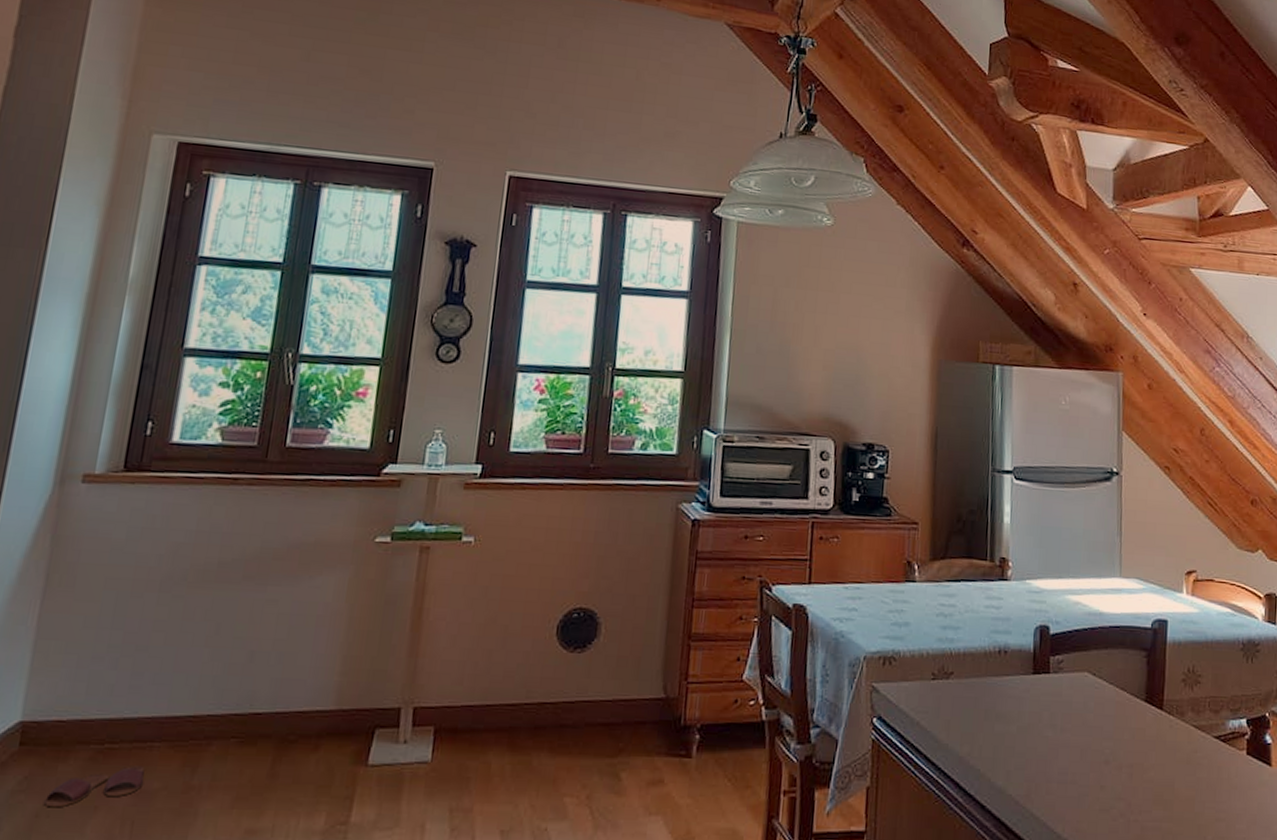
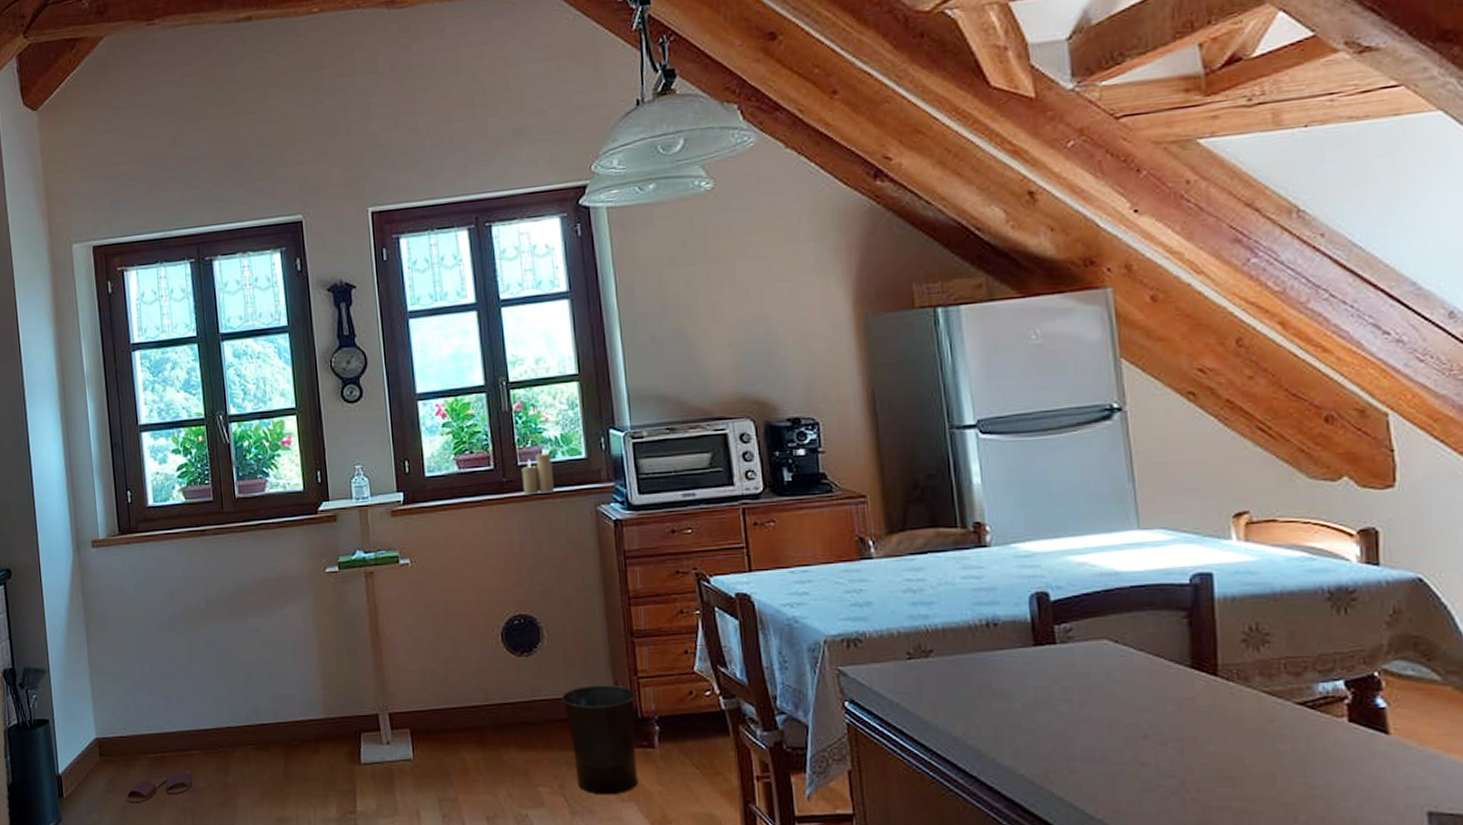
waste bin: none [606,688,682,808] -> present [562,685,639,795]
candle: none [608,438,644,485] -> present [521,448,554,496]

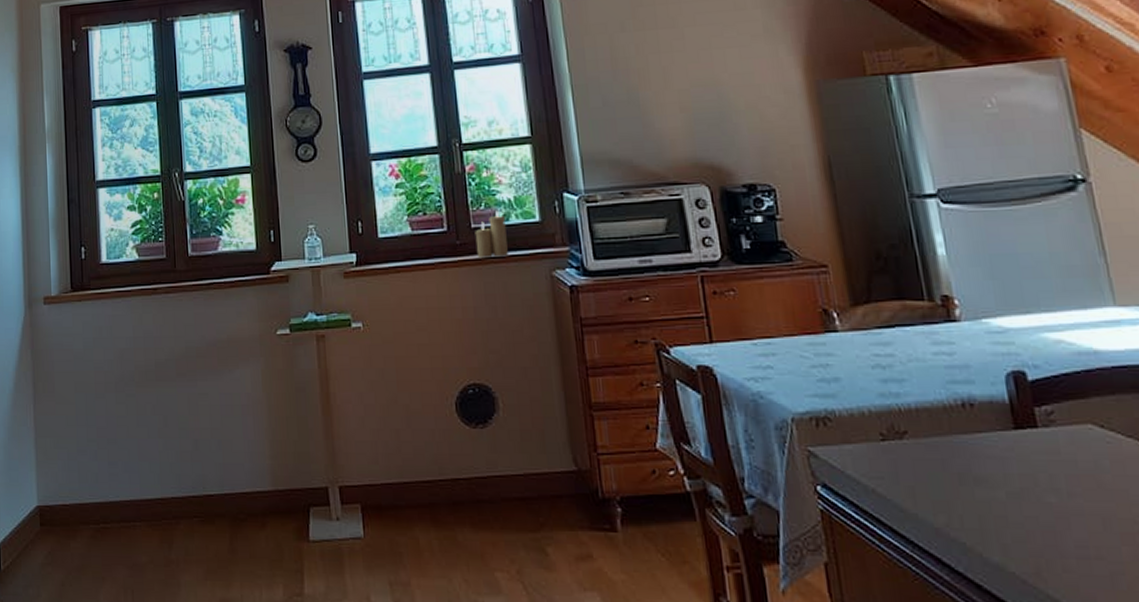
slippers: present [127,769,193,803] -> none [66,542,135,578]
waste bin: present [562,685,639,795] -> none [518,461,601,583]

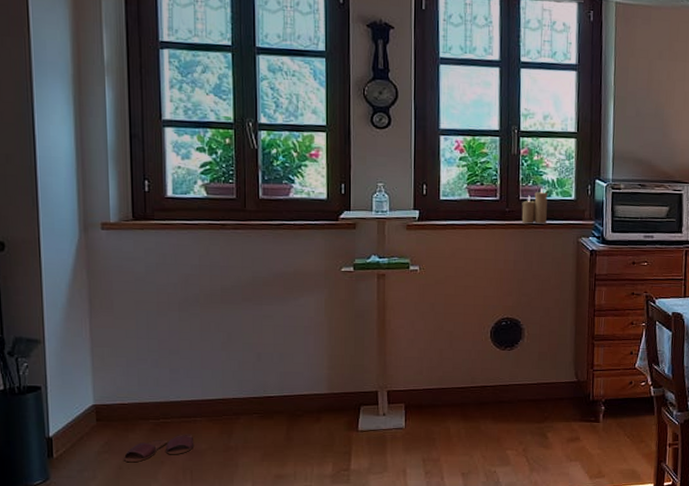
slippers: none [66,542,135,578] -> present [124,434,195,463]

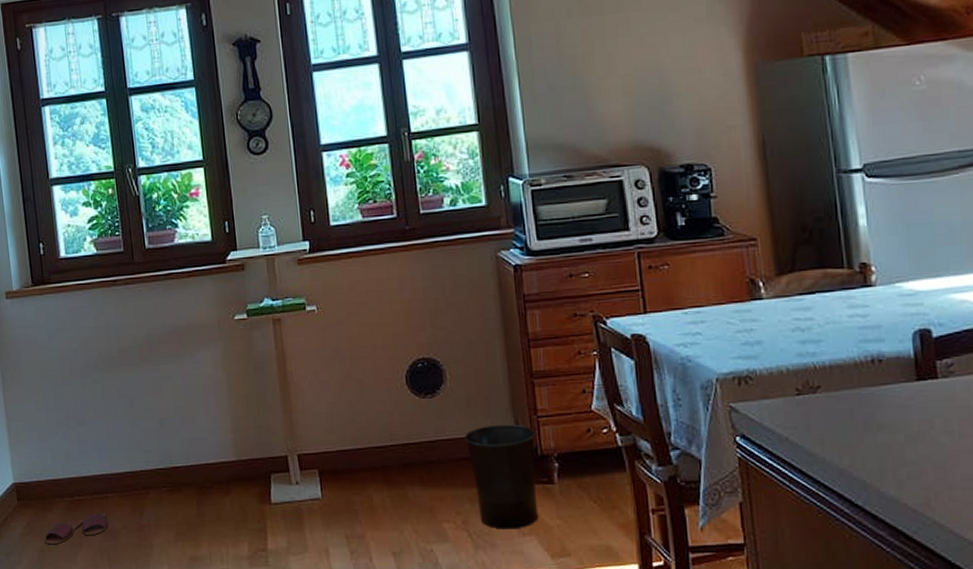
candle: present [521,187,548,225] -> none [423,196,456,243]
waste bin: none [533,374,590,457] -> present [464,424,539,530]

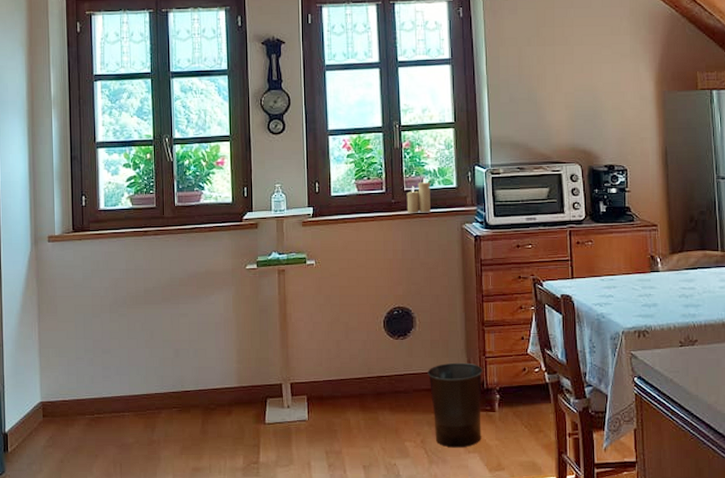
slippers: present [45,512,109,545] -> none [65,428,123,456]
candle: none [423,196,456,243] -> present [406,178,431,214]

